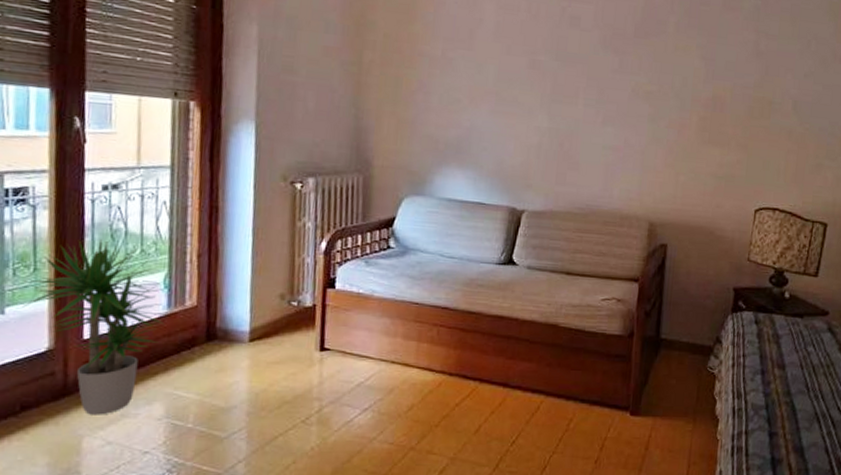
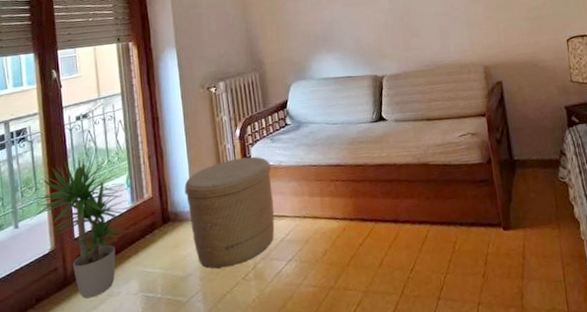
basket: none [241,277,360,405] -> present [184,156,275,269]

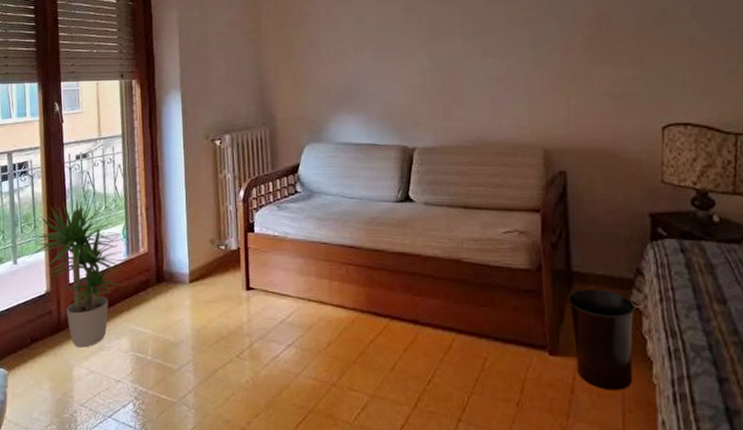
basket: present [184,156,275,269] -> none [181,223,275,341]
waste bin: none [513,171,567,251] -> present [568,289,636,390]

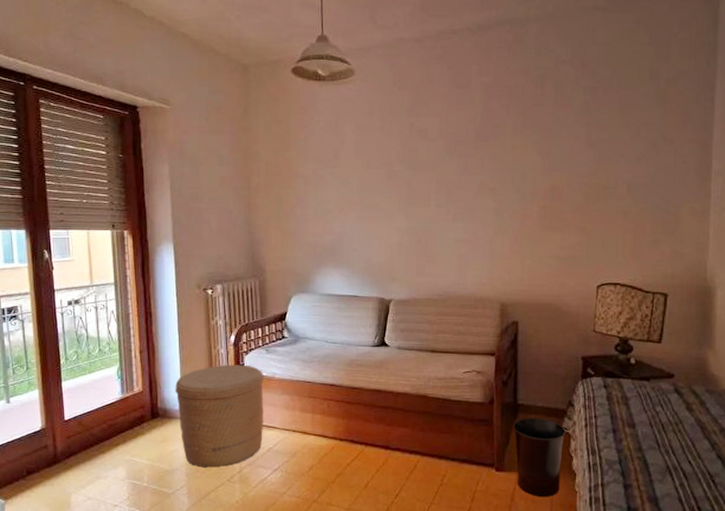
potted plant: present [28,199,126,348] -> none [20,342,121,477]
basket: none [181,223,275,341] -> present [175,364,264,468]

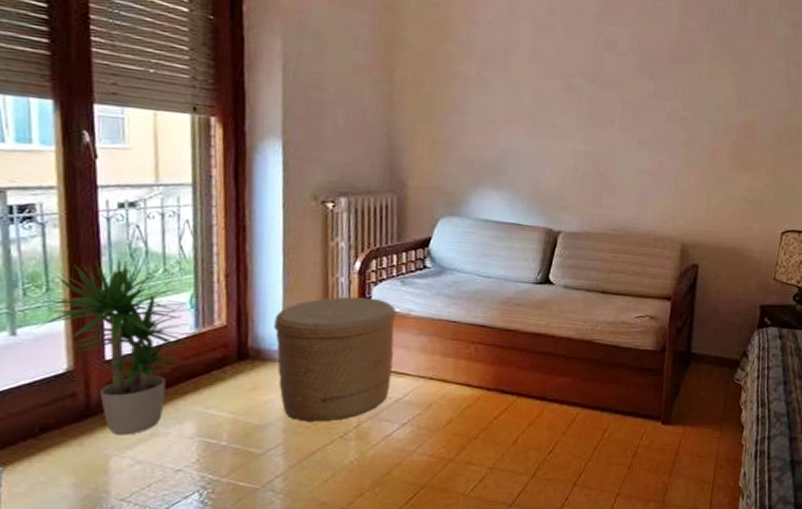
potted plant: none [20,342,121,477] -> present [35,257,194,435]
waste bin: present [513,418,566,496] -> none [683,368,738,450]

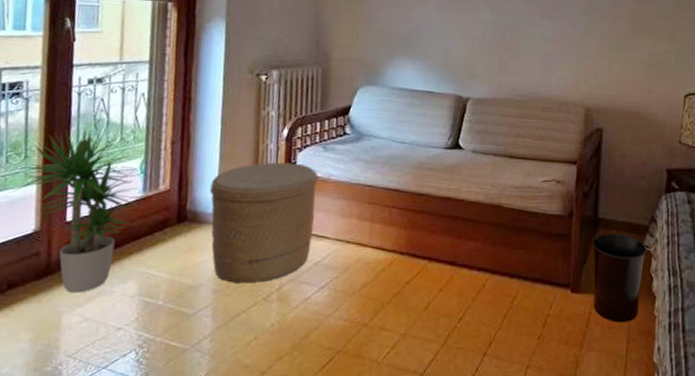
waste bin: none [683,368,738,450] -> present [592,233,647,322]

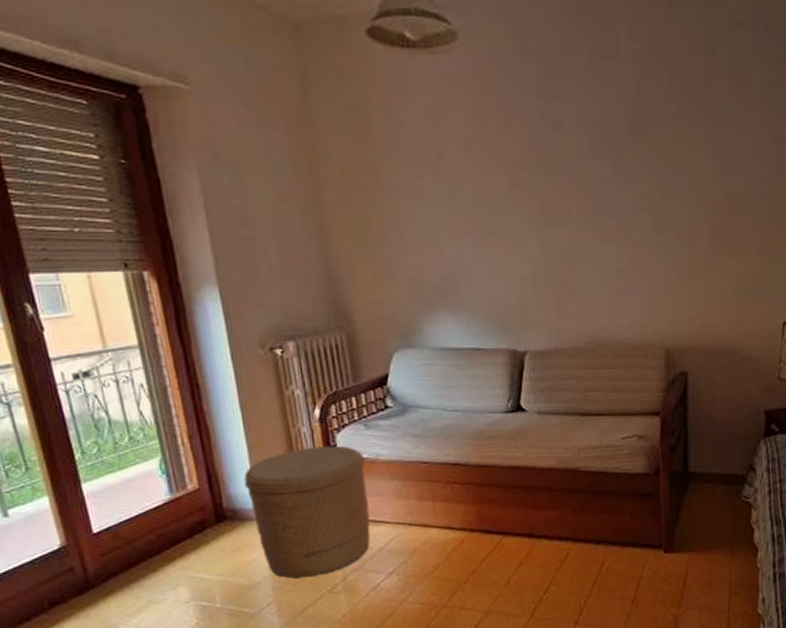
potted plant: present [13,128,141,293] -> none [18,430,170,605]
waste bin: present [592,233,647,322] -> none [684,487,746,578]

